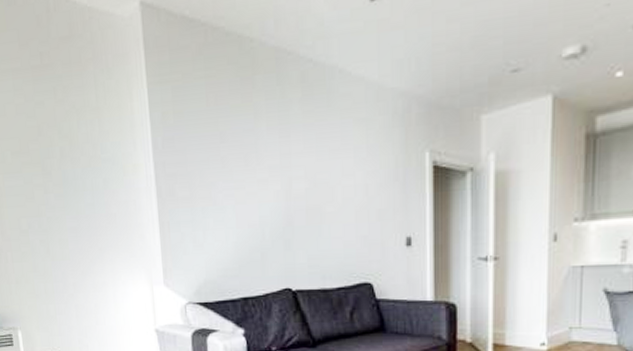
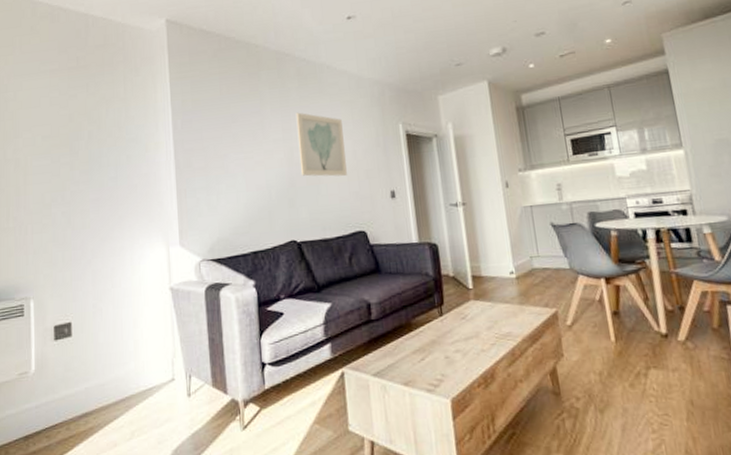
wall art: none [297,132,355,216] -> present [295,112,347,177]

